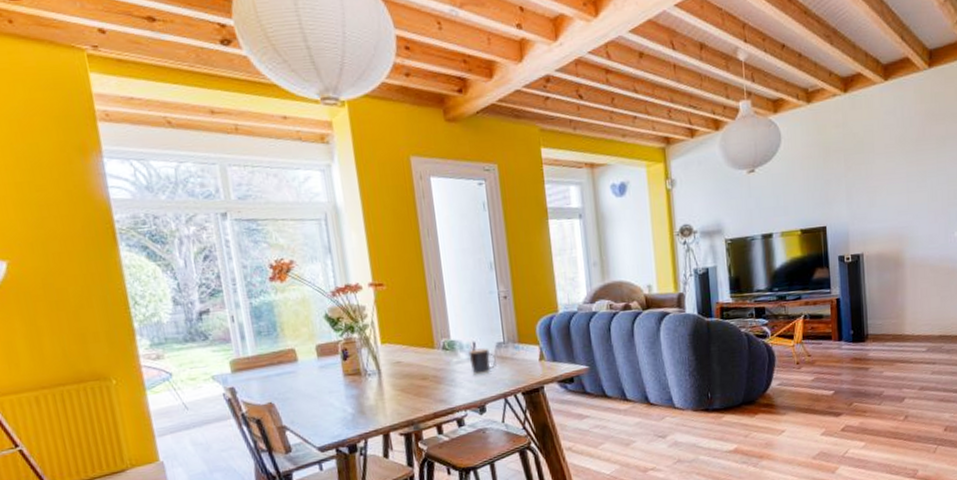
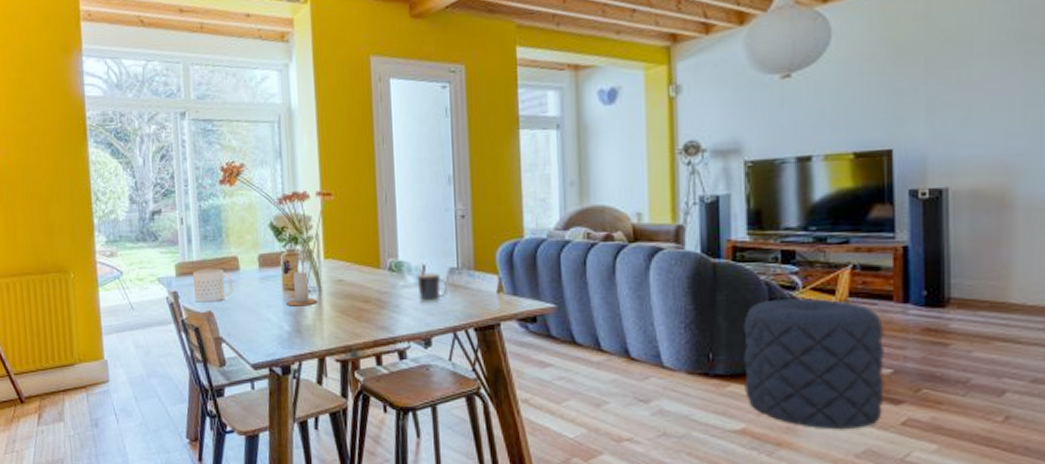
mug: none [249,361,293,396] -> present [192,268,233,303]
candle: none [348,347,378,390] -> present [287,260,317,307]
pouf: none [731,342,830,441] -> present [743,298,884,429]

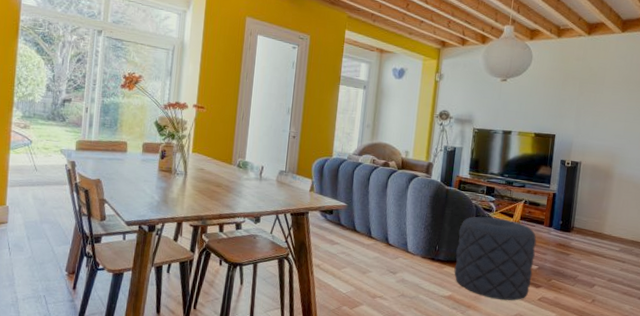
mug: present [192,268,233,303] -> none [88,148,121,173]
candle: present [287,260,317,307] -> none [159,151,183,184]
mug: present [417,273,448,304] -> none [256,171,277,194]

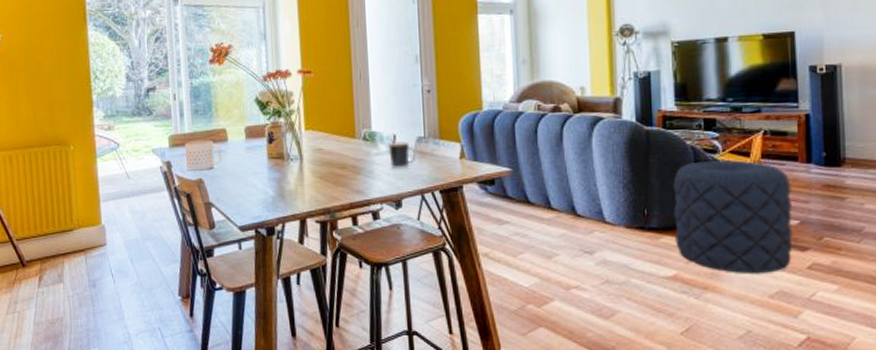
mug: none [88,148,121,173] -> present [184,140,222,171]
mug: none [256,171,277,194] -> present [388,141,417,170]

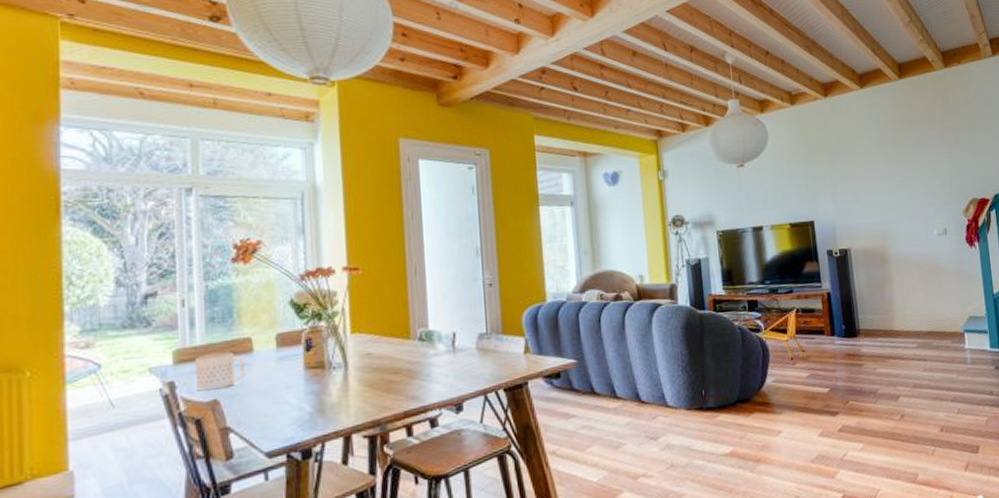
mug: present [388,141,417,170] -> none [447,339,478,370]
pouf: present [673,160,793,273] -> none [725,336,826,443]

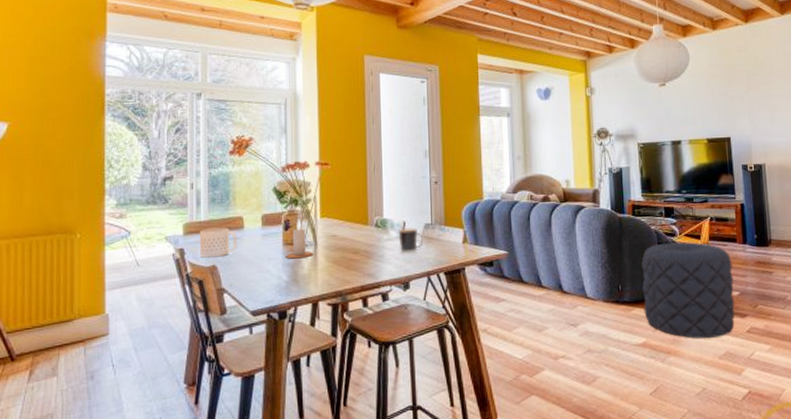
candle: none [308,336,343,386] -> present [286,219,313,259]
mug: none [447,339,478,370] -> present [398,228,424,254]
pouf: none [725,336,826,443] -> present [641,242,735,338]

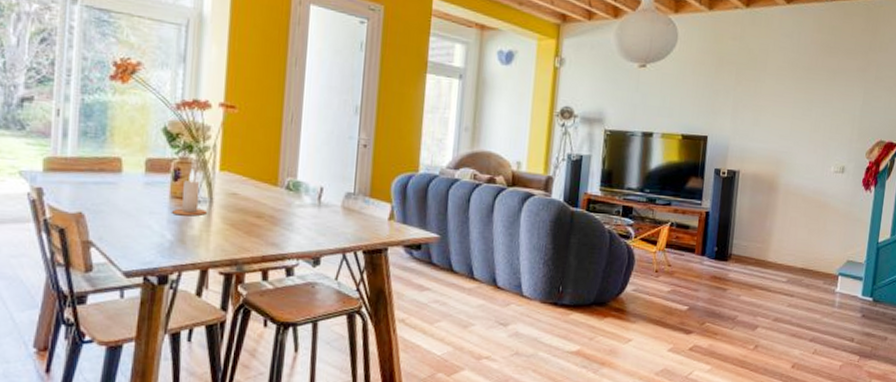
mug: present [199,227,237,258] -> none [63,167,113,204]
mug: present [398,228,424,254] -> none [313,195,343,225]
pouf: present [641,242,735,338] -> none [583,245,686,352]

